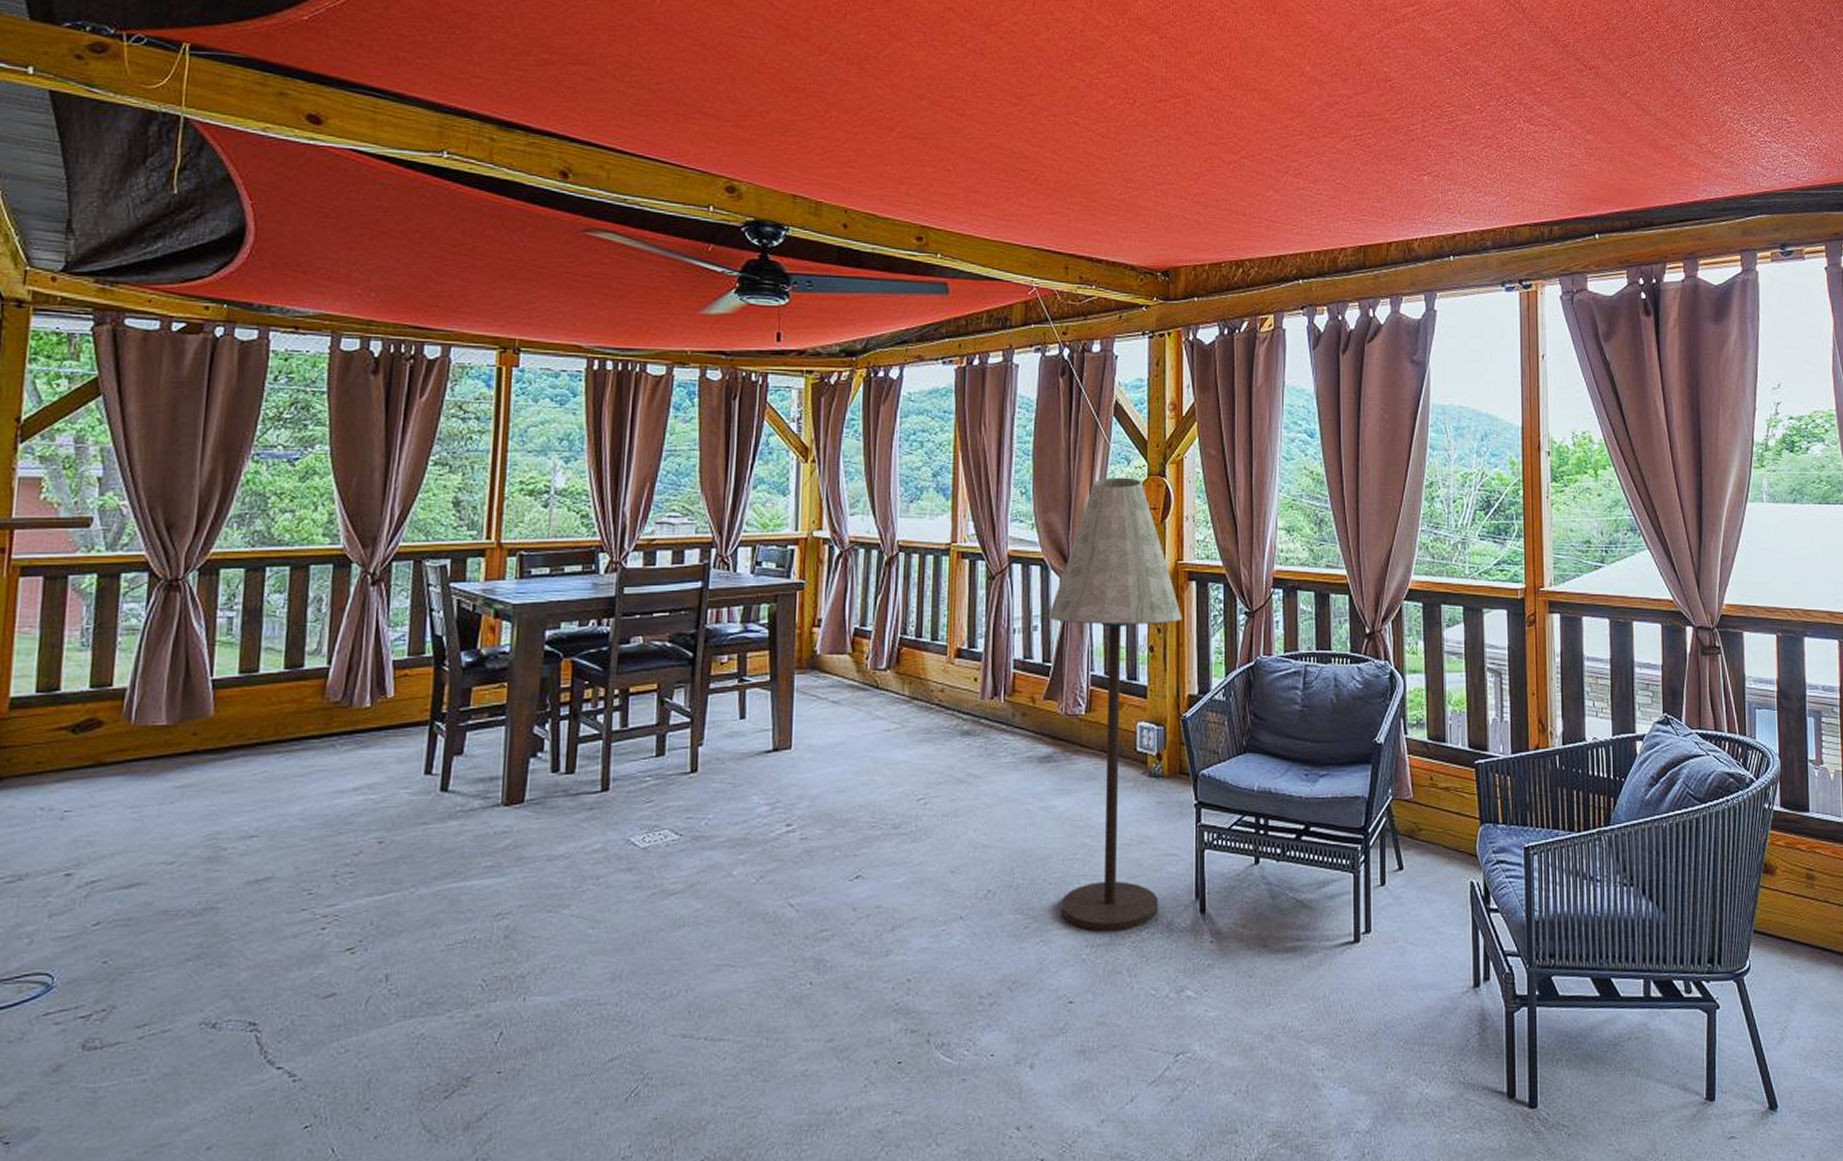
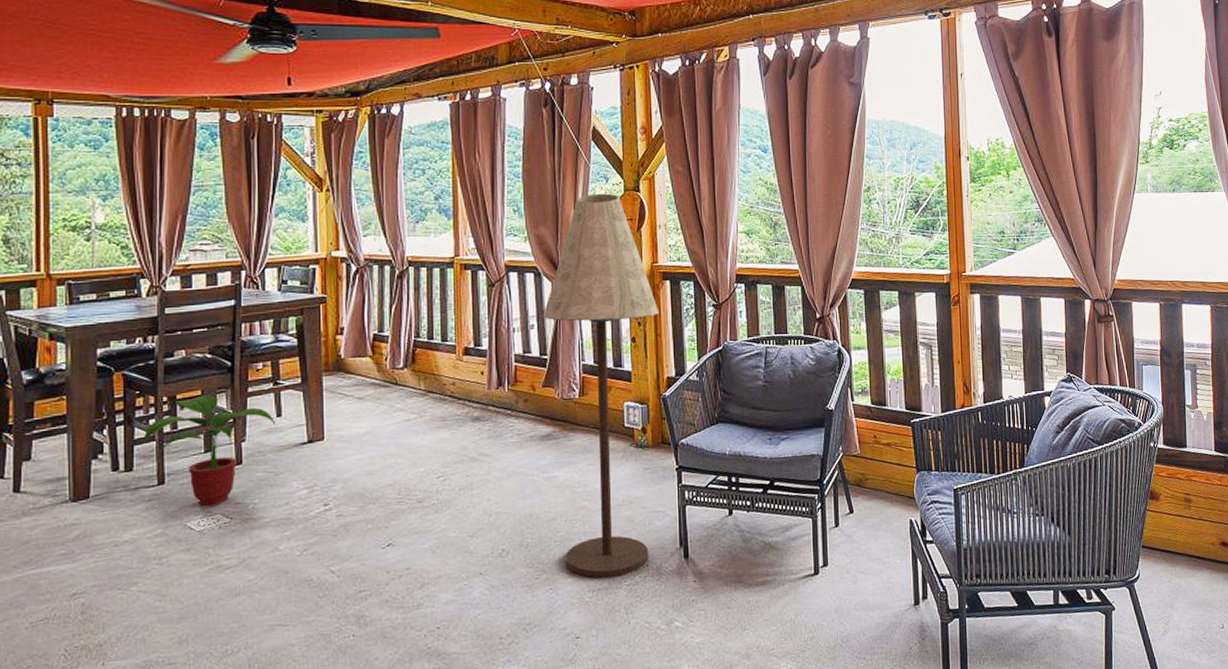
potted plant: none [588,689,737,820] -> present [143,394,275,507]

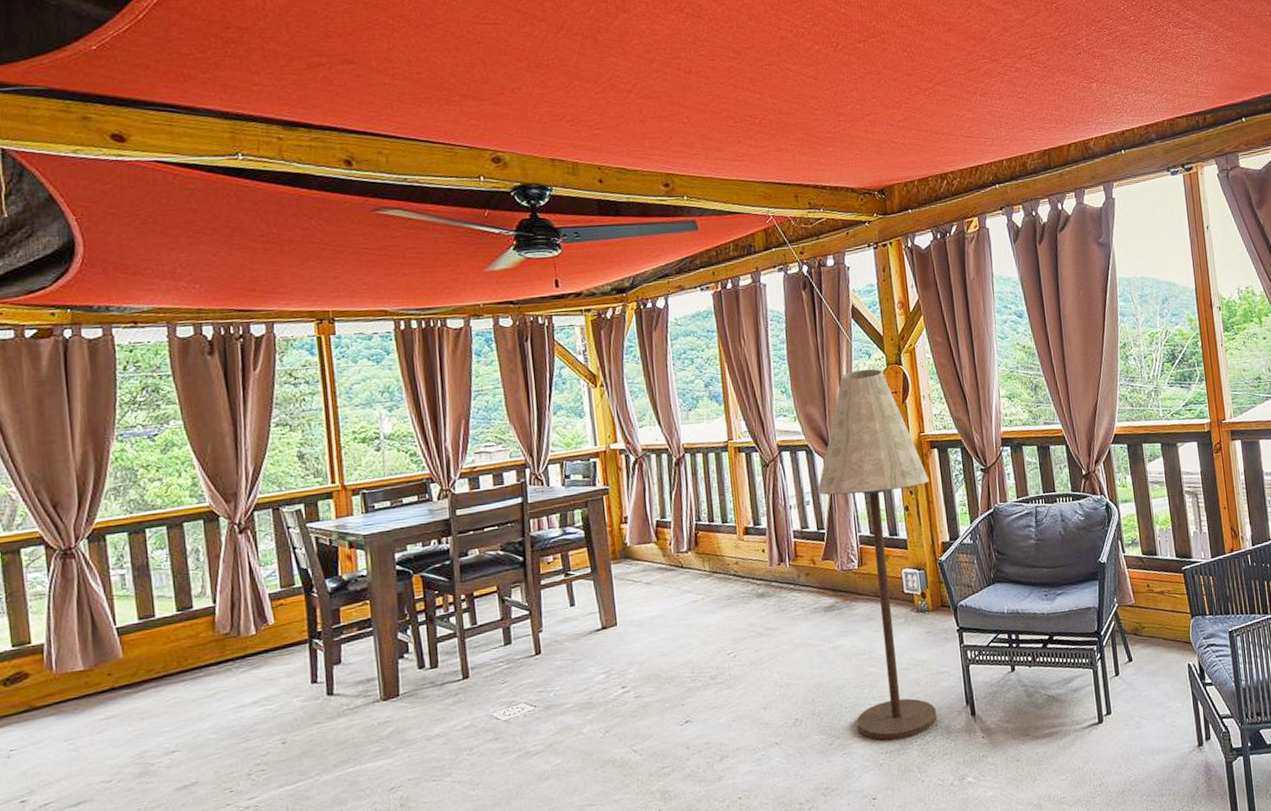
potted plant: present [143,394,275,507] -> none [445,589,569,697]

